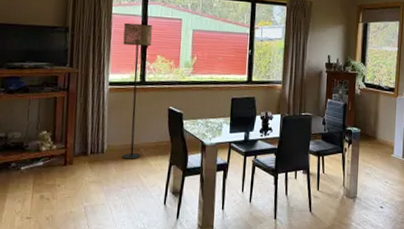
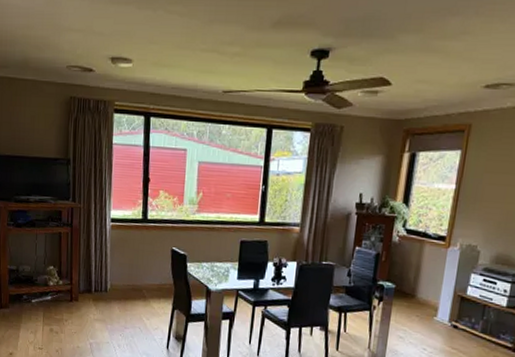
floor lamp: present [122,22,152,159] -> none [124,154,155,301]

